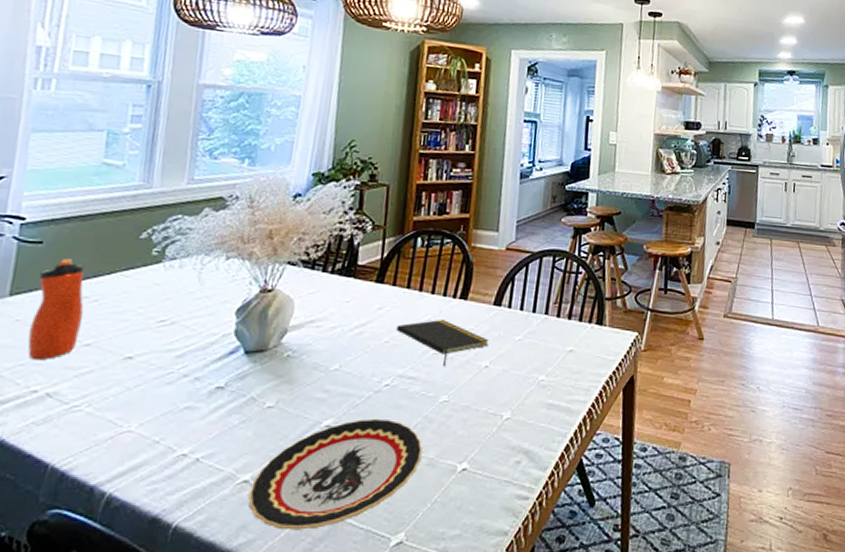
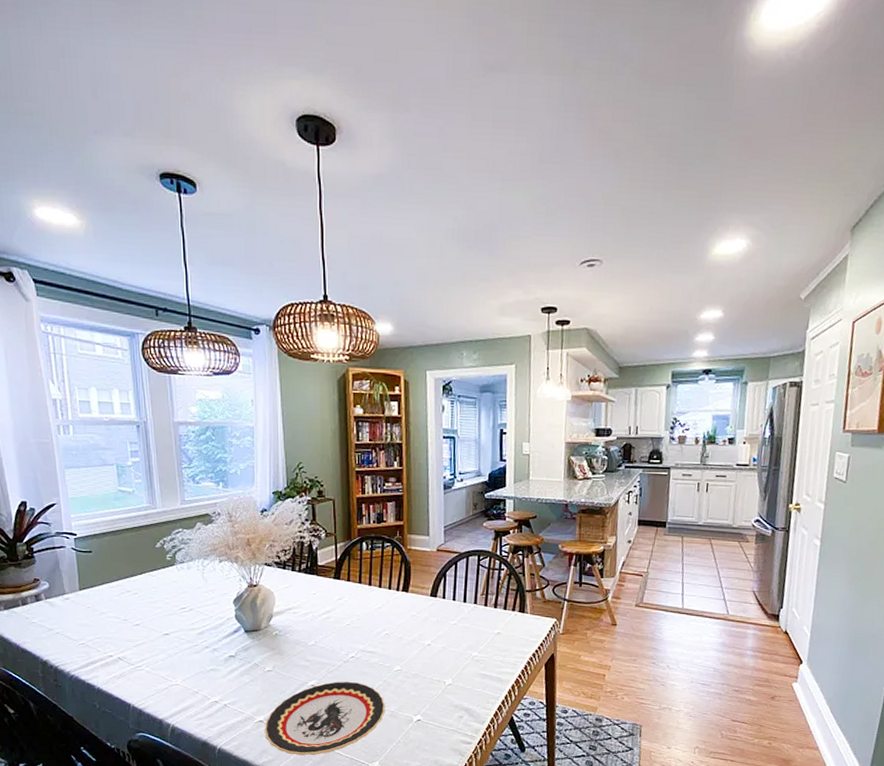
water bottle: present [27,259,85,361] -> none [95,563,130,635]
notepad: present [396,319,489,367] -> none [354,607,429,645]

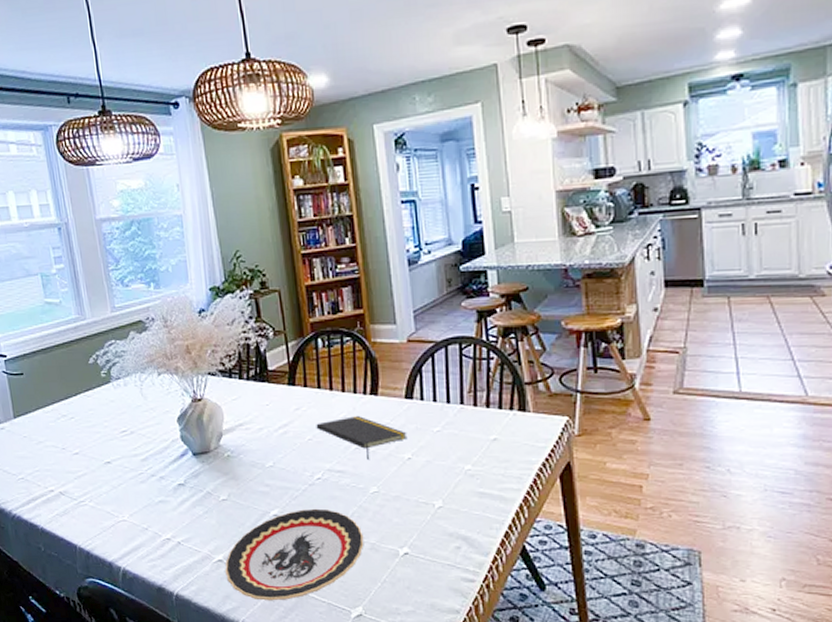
notepad: none [354,607,429,645] -> present [316,415,408,461]

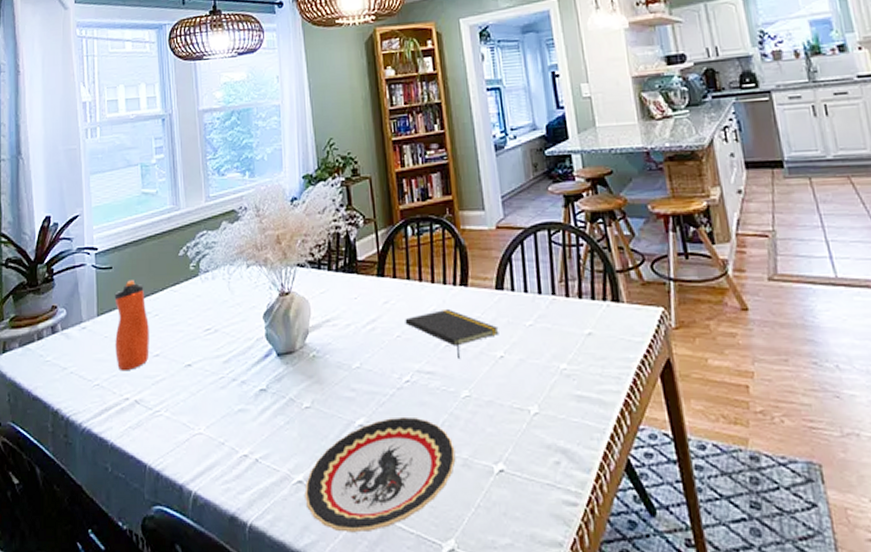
water bottle: none [28,386,69,467] -> present [114,280,150,372]

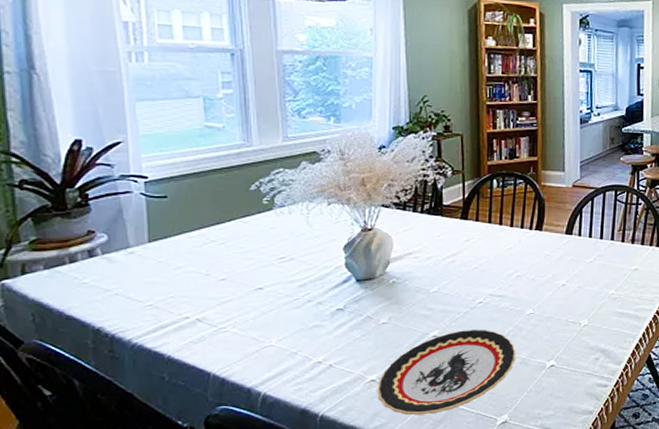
water bottle: present [114,280,150,372] -> none [170,210,214,293]
notepad: present [405,308,499,360] -> none [483,247,564,287]

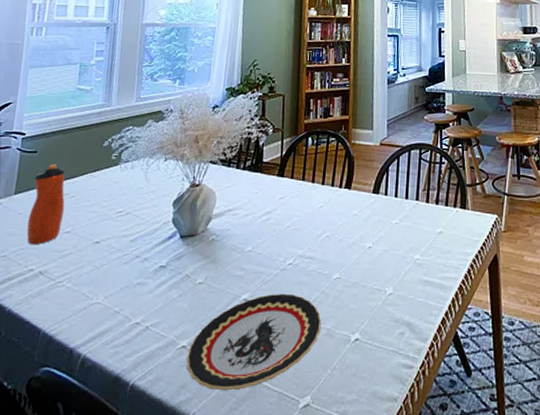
water bottle: none [170,210,214,293] -> present [27,164,65,245]

